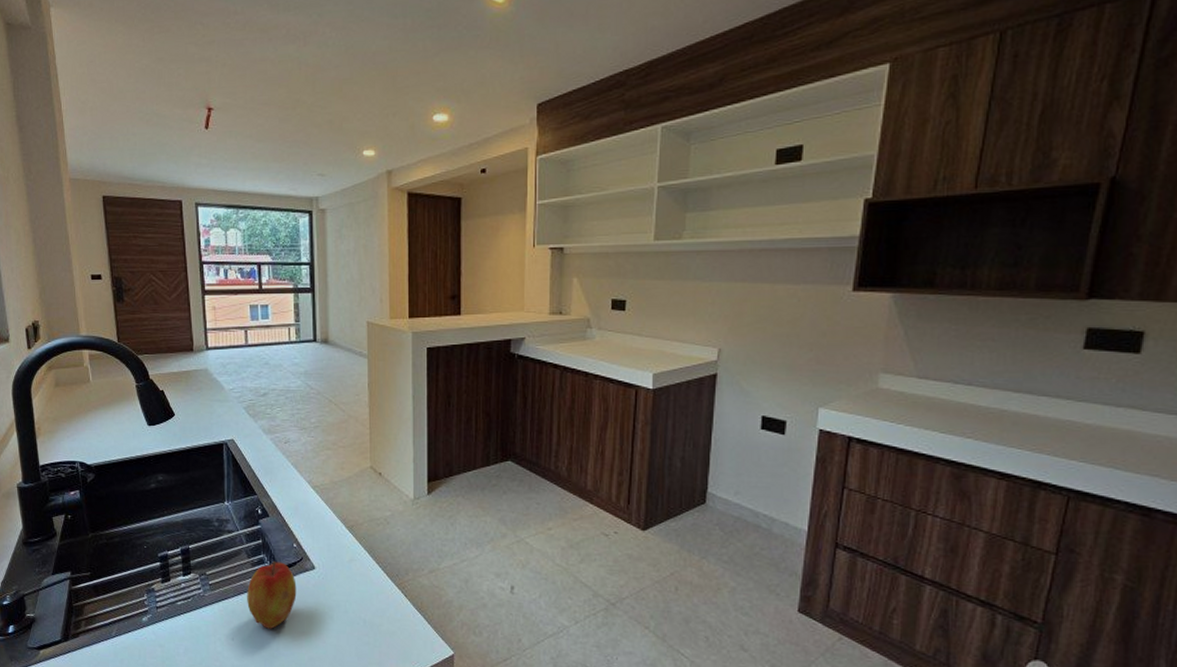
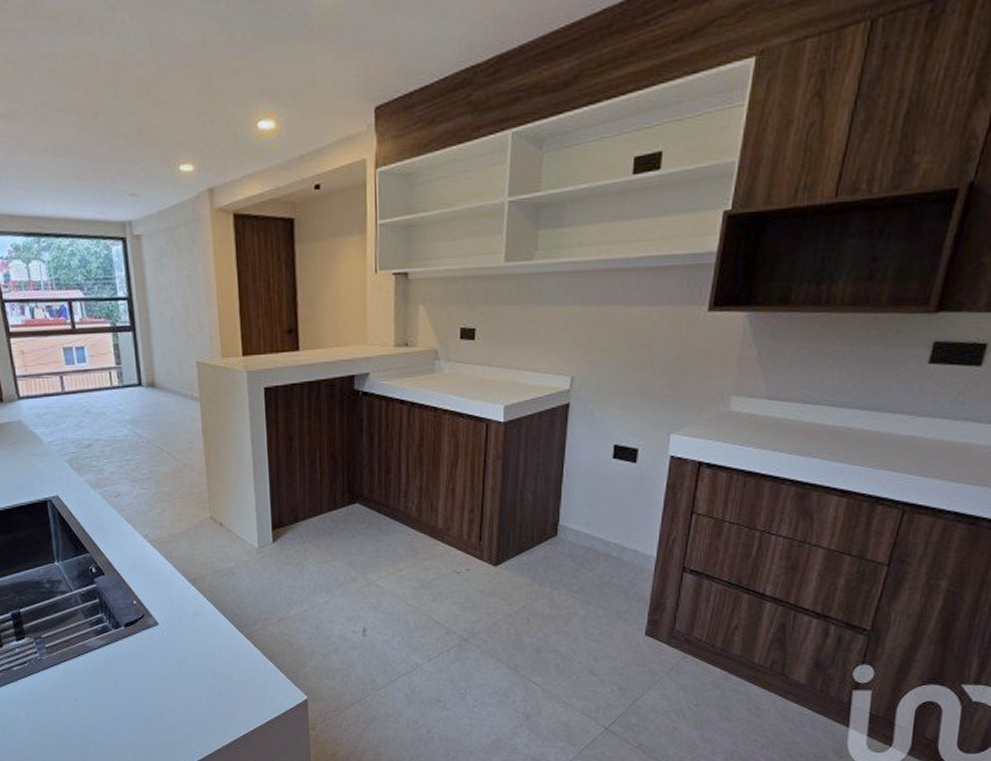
apple: present [247,561,297,629] -> none [87,620,141,687]

